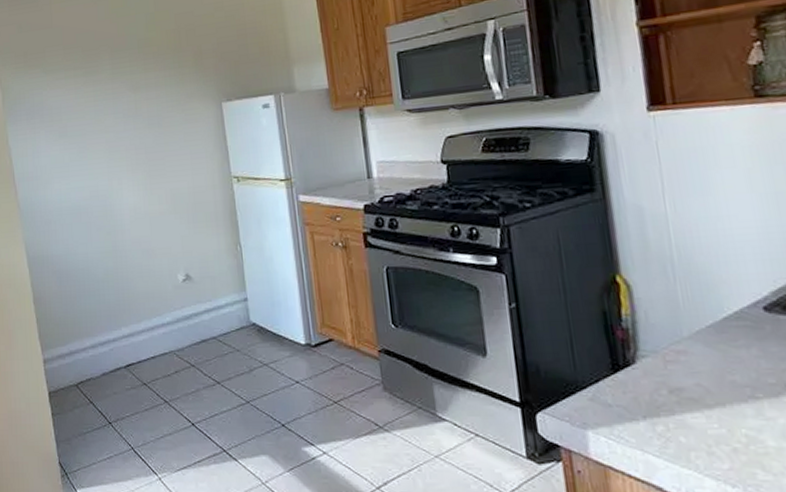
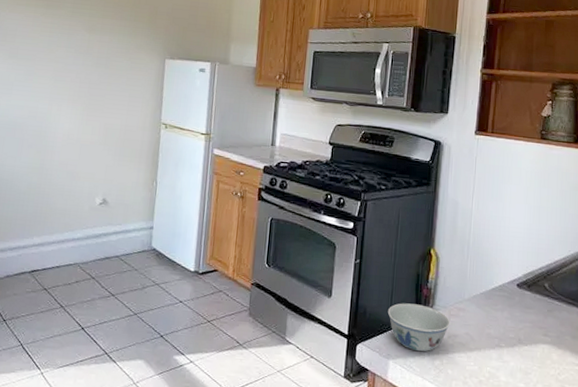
bowl: none [569,352,669,416] -> present [387,303,450,352]

